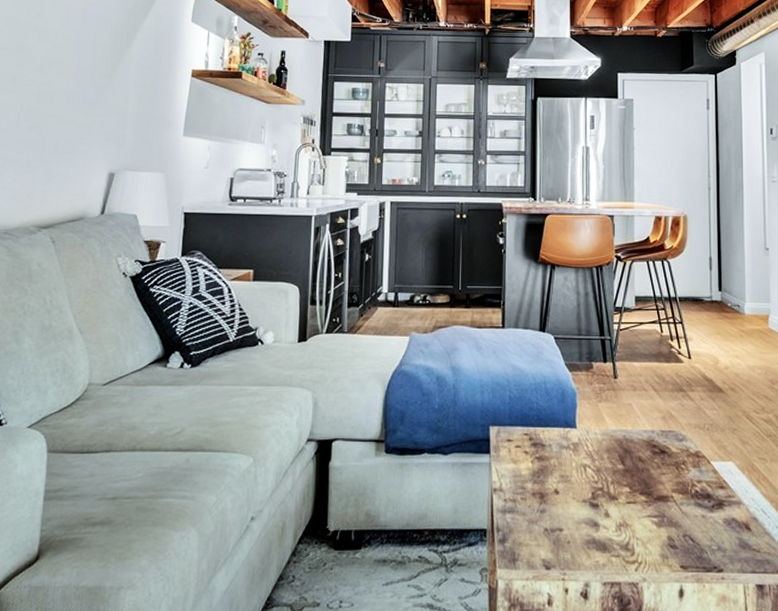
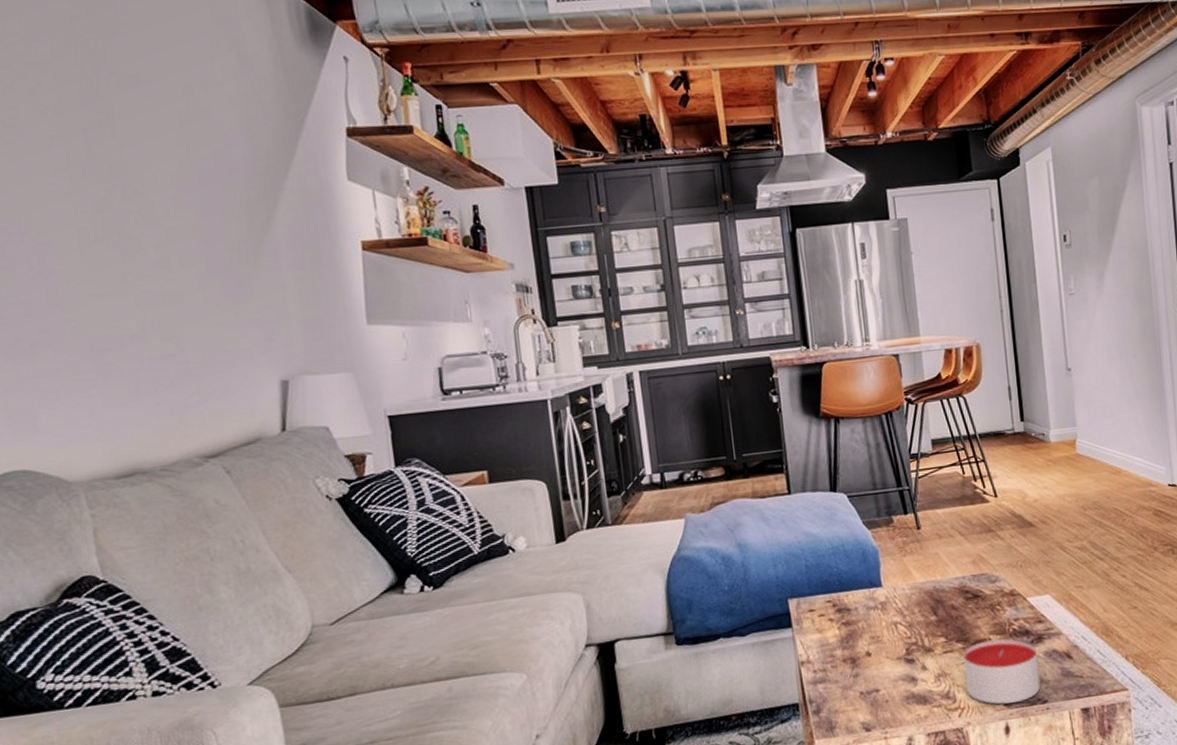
candle: none [645,498,718,566] -> present [963,639,1041,705]

